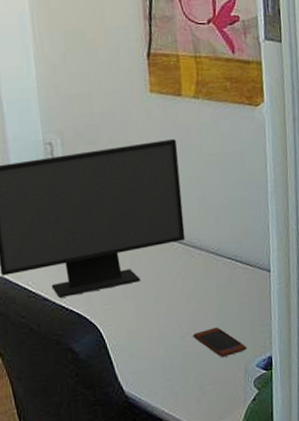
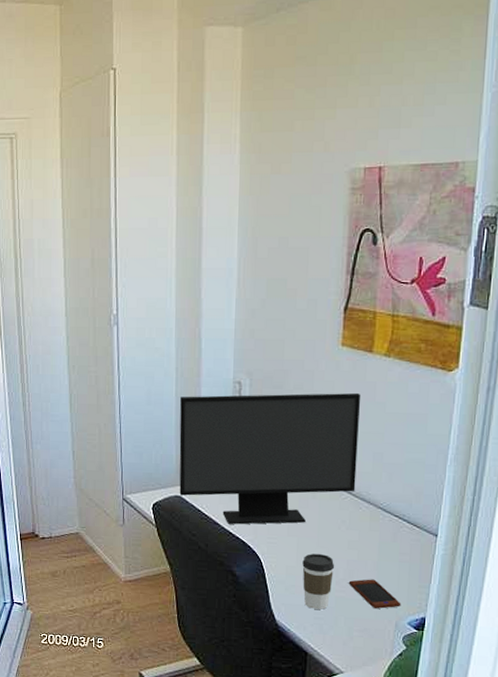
coffee cup: none [143,311,177,372] -> present [302,554,335,610]

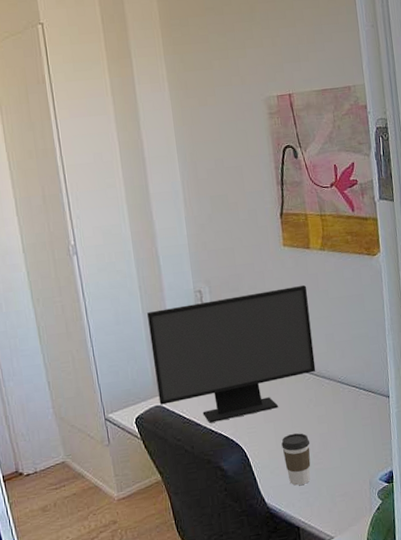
smartphone: present [348,579,402,609] -> none [324,446,371,472]

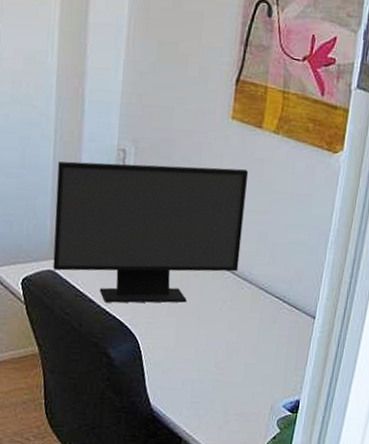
coffee cup: present [281,433,311,486] -> none [180,335,214,393]

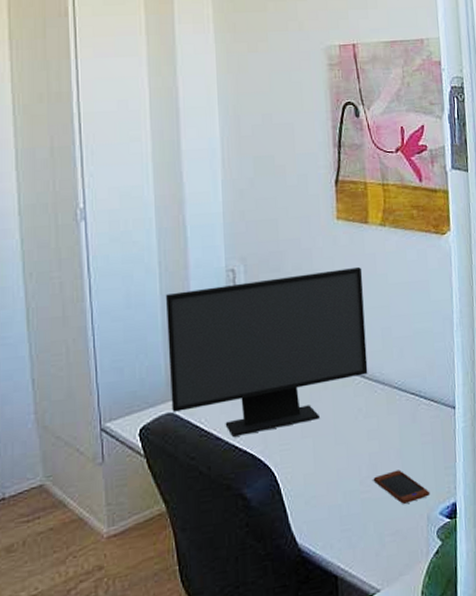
smartphone: none [227,361,278,392] -> present [373,470,431,504]

